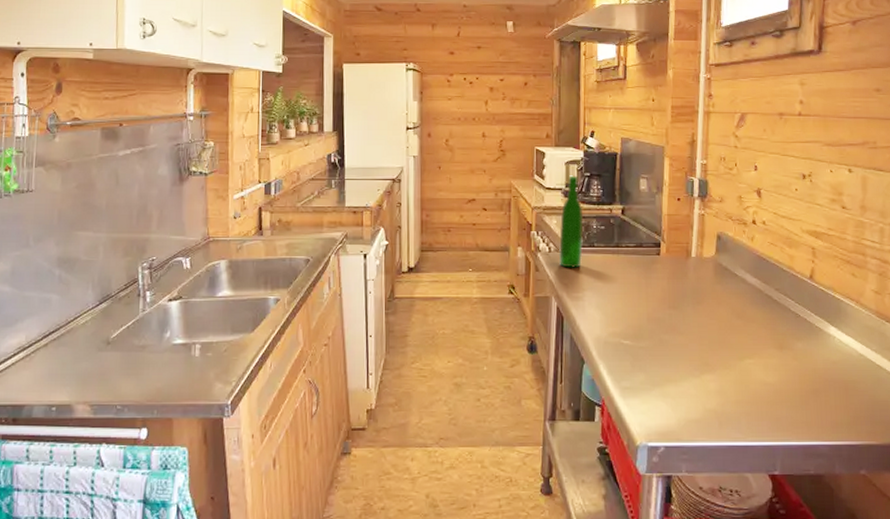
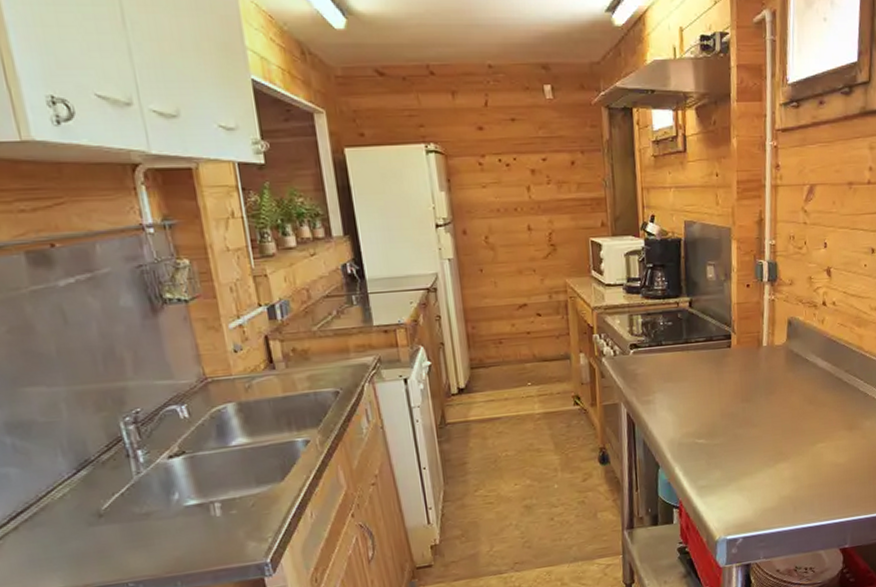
wine bottle: present [558,175,583,268] -> none [623,268,651,371]

